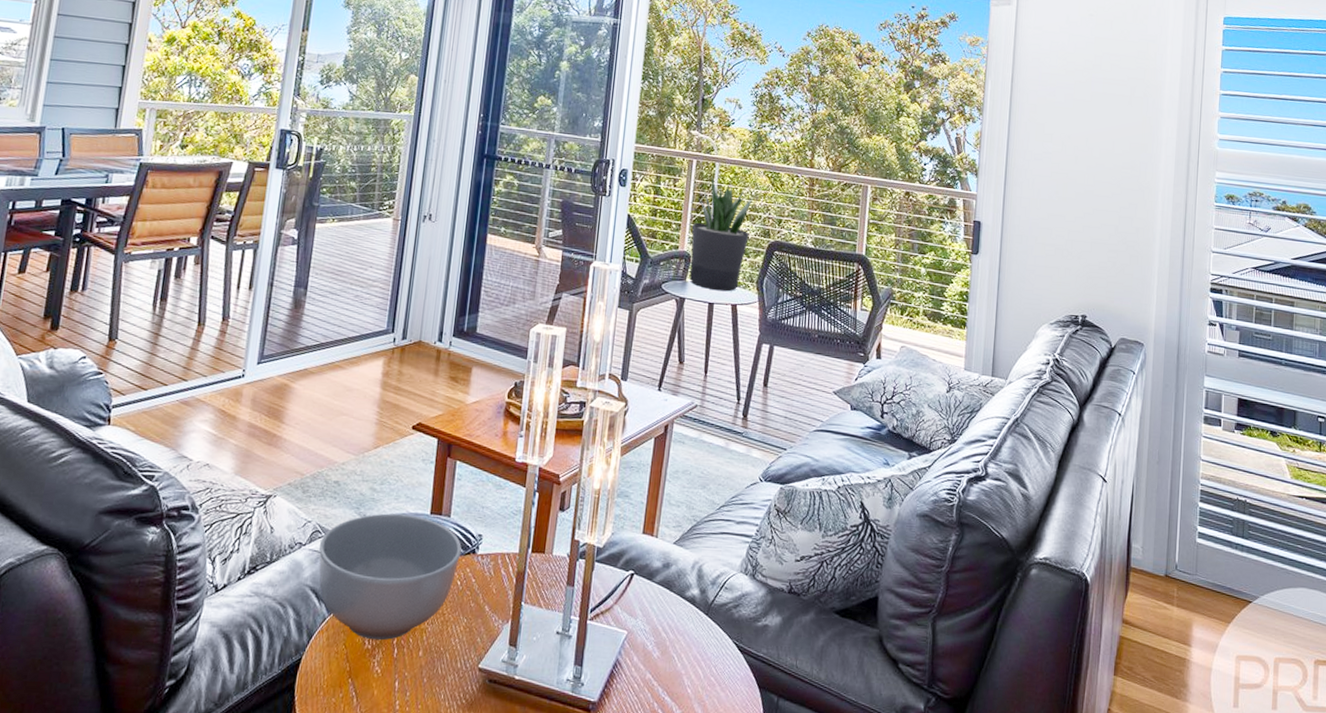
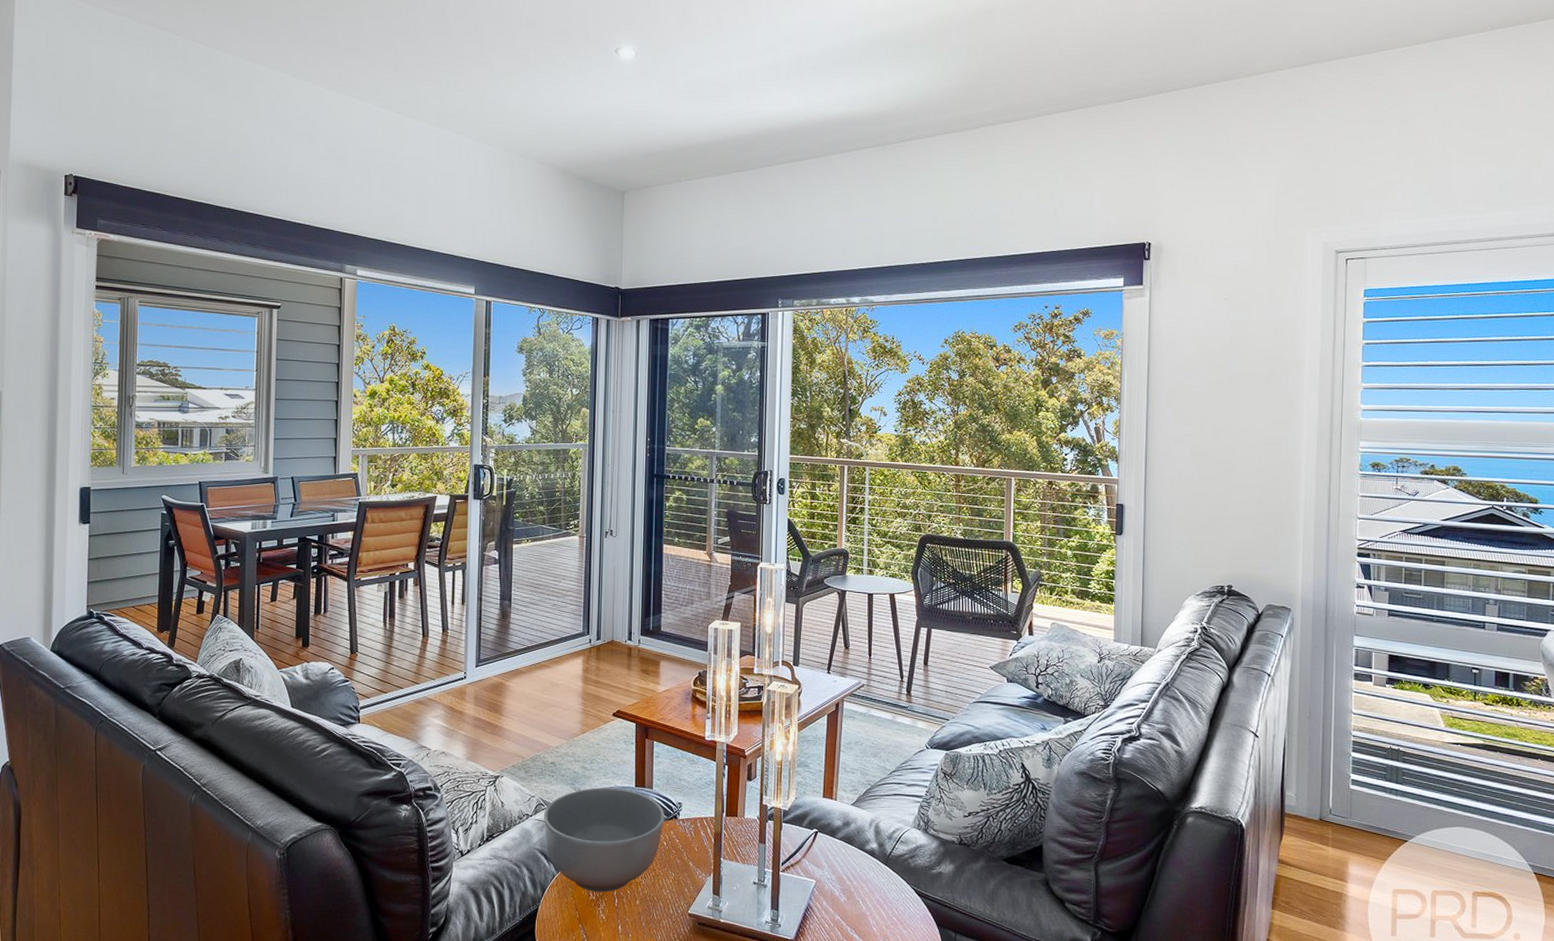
planter: present [689,176,754,292] -> none [848,479,904,583]

